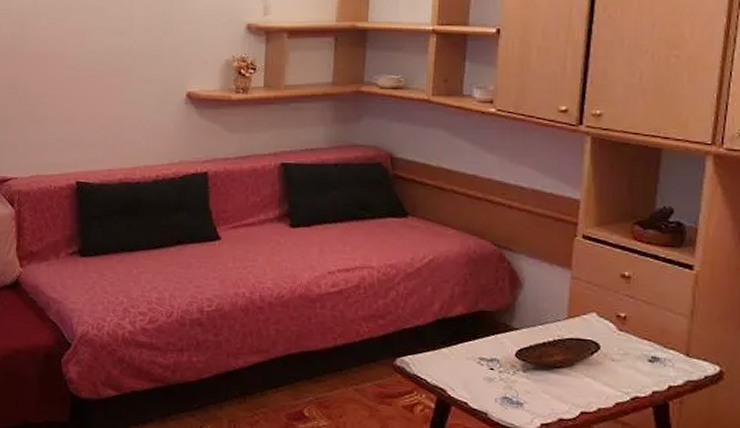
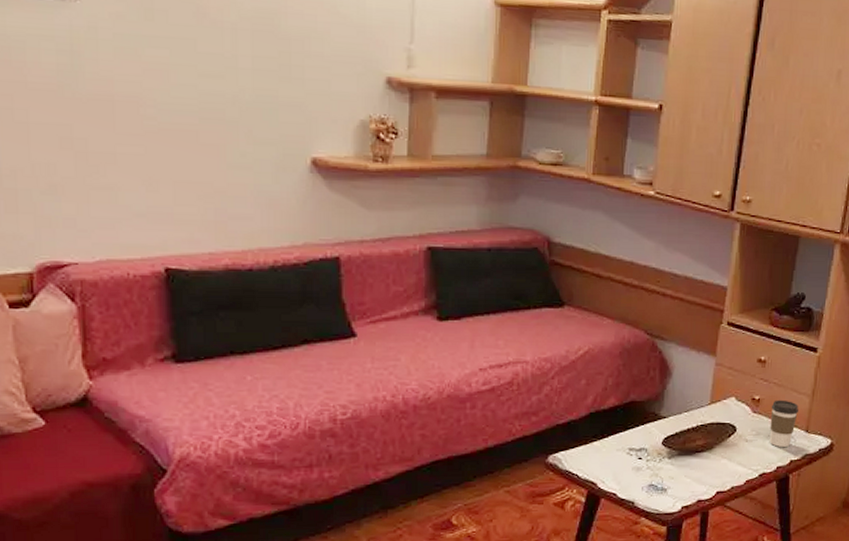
coffee cup: none [640,318,676,370] -> present [769,399,799,447]

